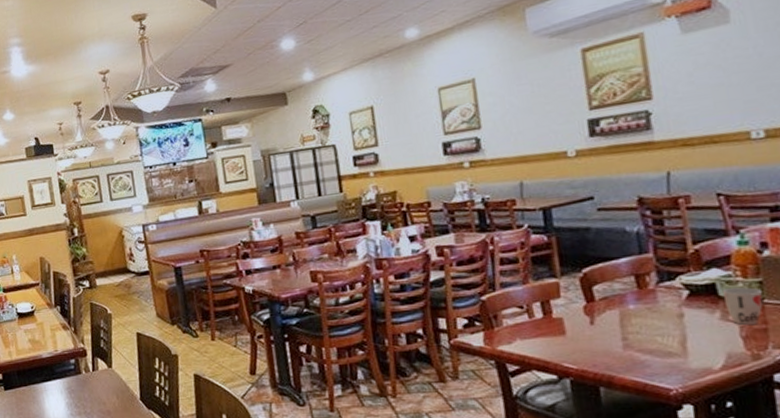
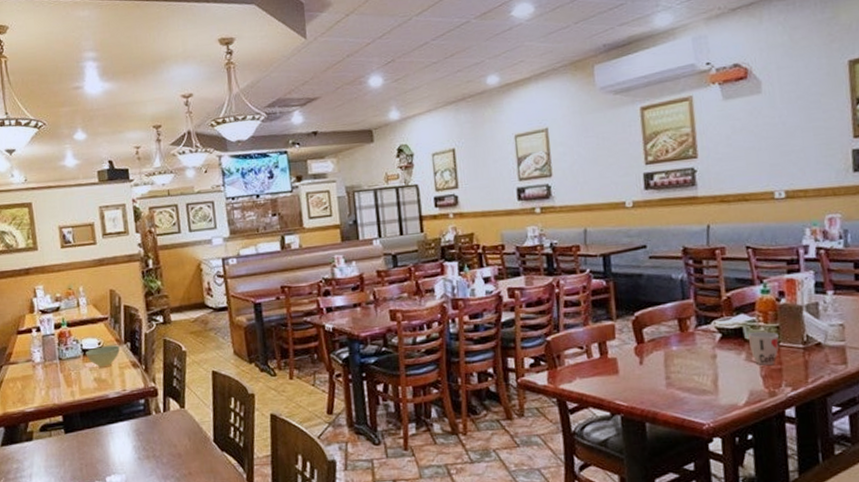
bowl: none [20,309,51,330] -> present [85,345,120,368]

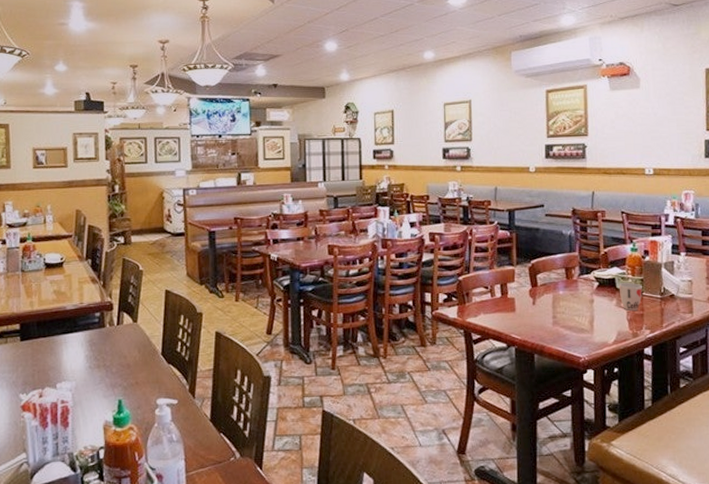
bowl: present [85,345,120,368] -> none [47,261,81,281]

